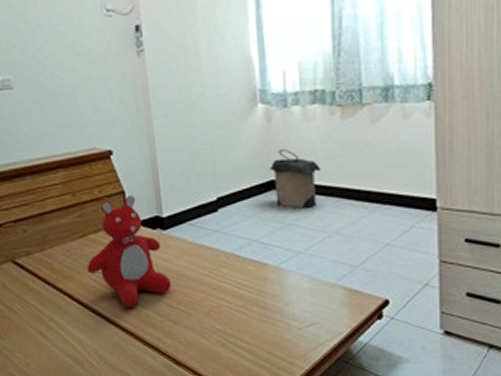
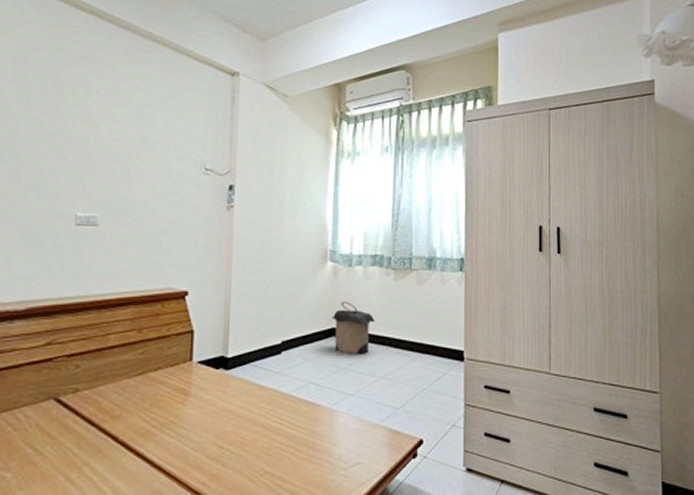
teddy bear: present [87,195,172,308] -> none [139,334,226,450]

